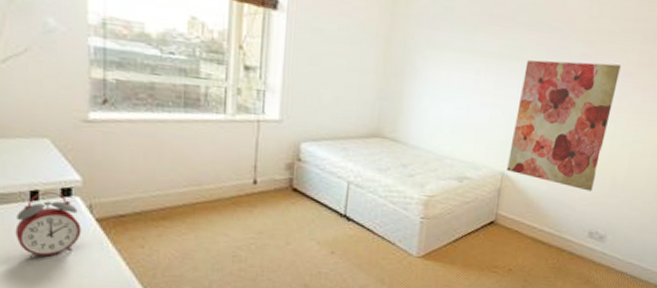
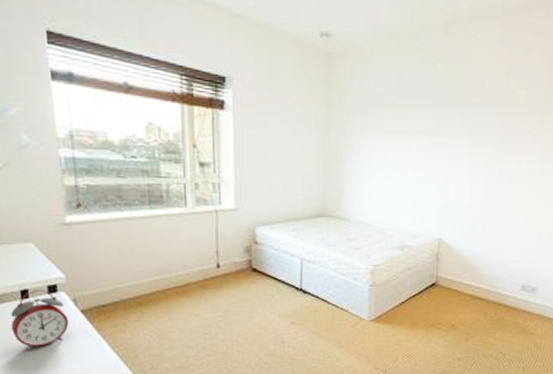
wall art: present [506,59,621,192] -> none [443,131,539,249]

